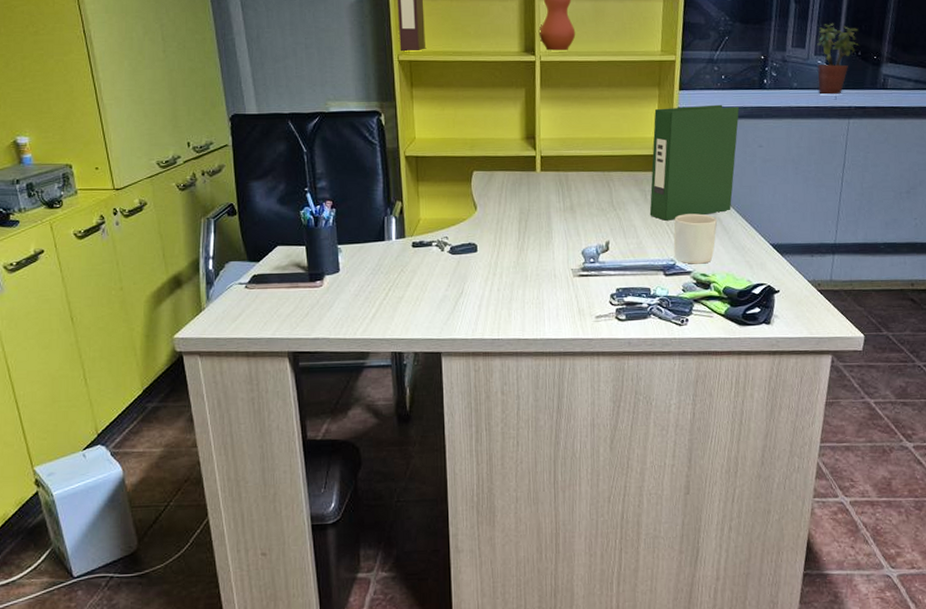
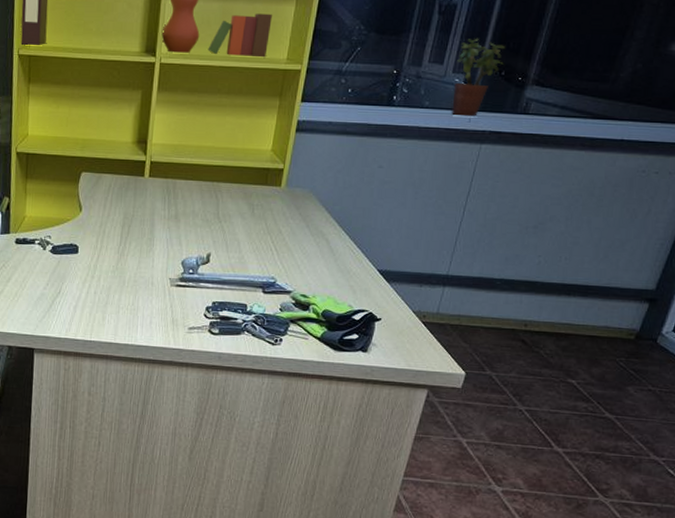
books: none [585,10,643,51] -> present [207,13,272,58]
binder: present [649,104,740,221] -> none [255,119,364,237]
mug: present [673,213,718,264] -> none [275,232,325,285]

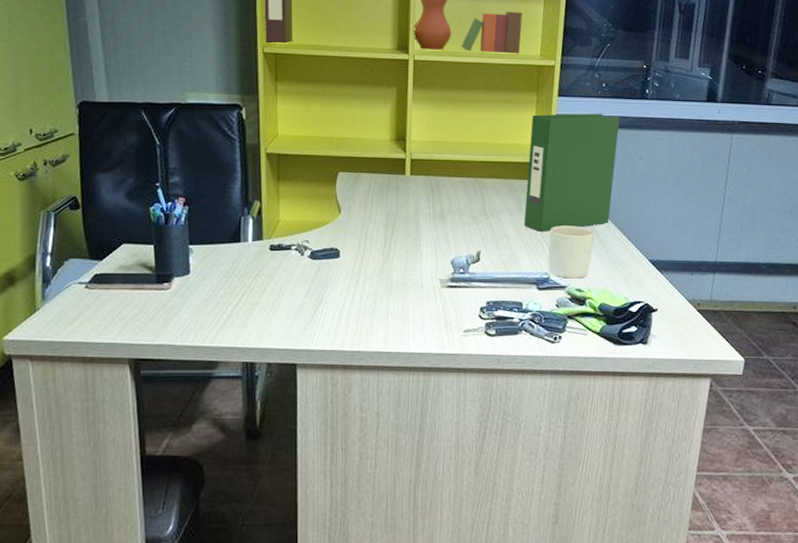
binder: none [255,119,364,237] -> present [524,113,620,232]
mug: none [275,232,325,285] -> present [548,225,595,279]
potted plant: present [452,38,506,118] -> none [701,34,744,109]

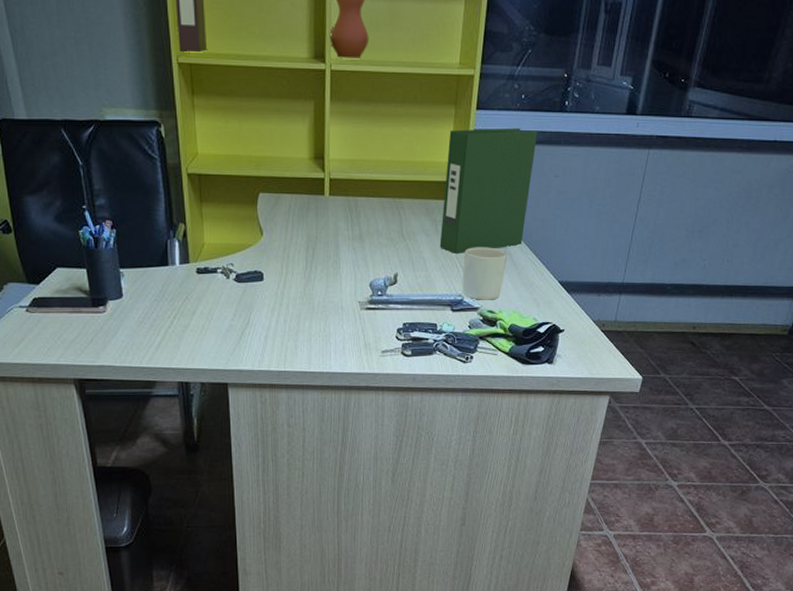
books: present [461,11,522,54] -> none [379,13,442,62]

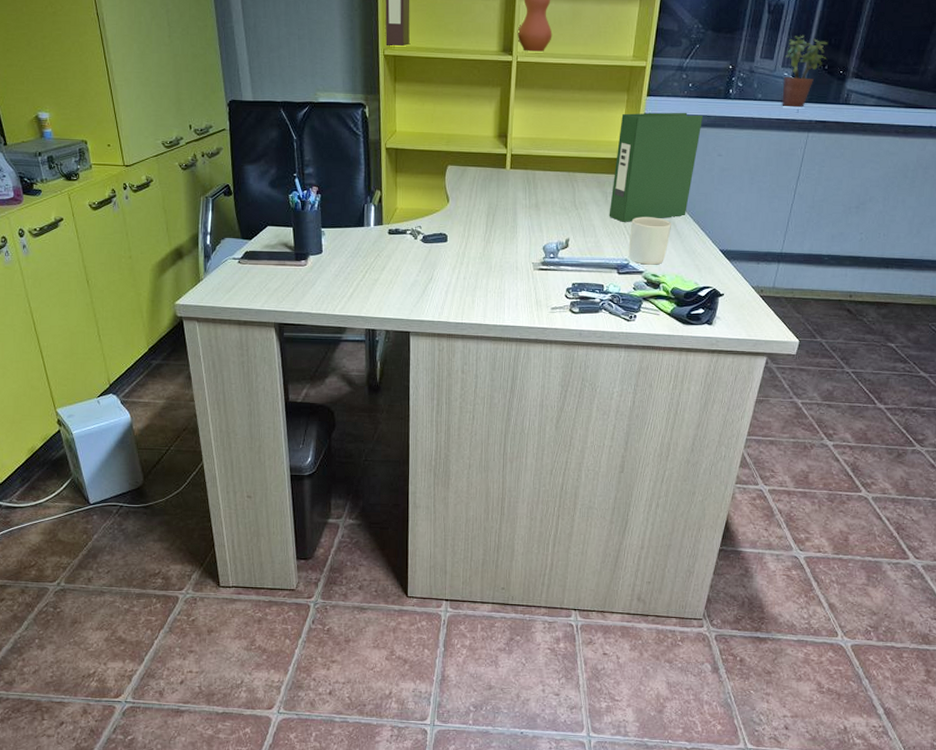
potted plant: none [621,38,669,122] -> present [782,35,828,108]

